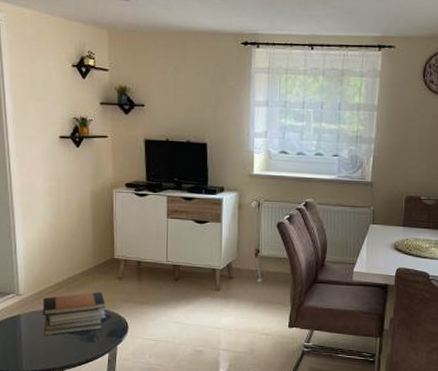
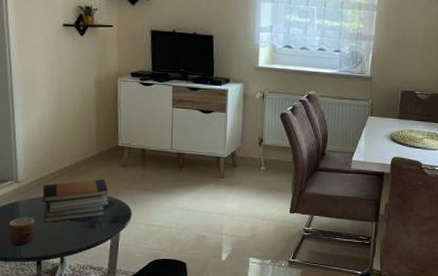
cup: none [10,330,36,359] -> present [8,217,35,246]

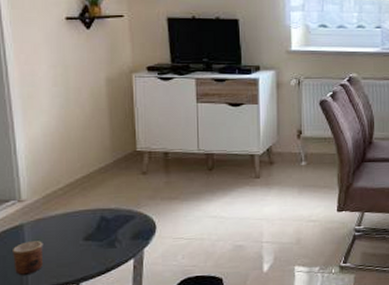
book stack: present [42,179,109,222] -> none [50,190,129,245]

